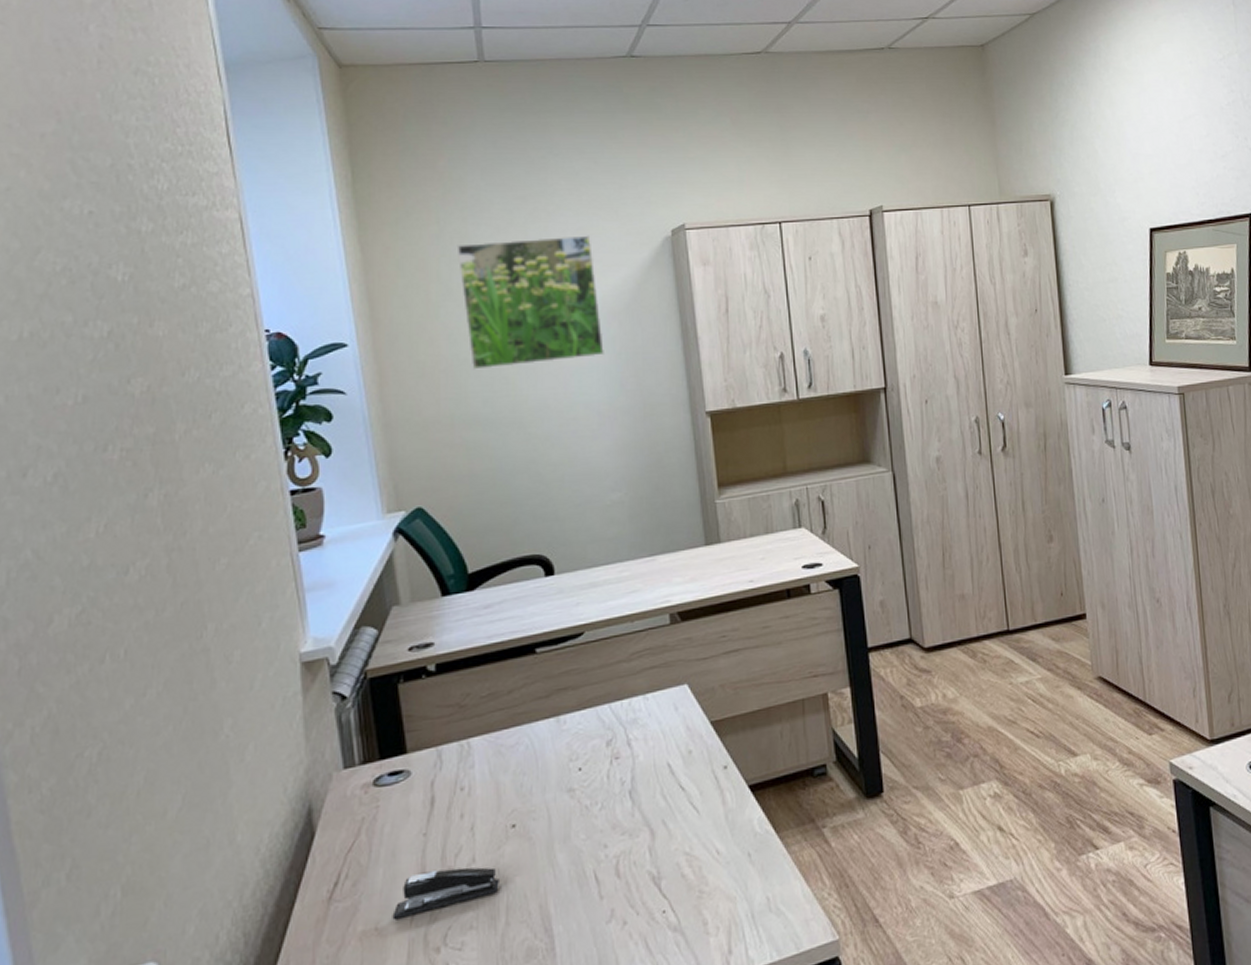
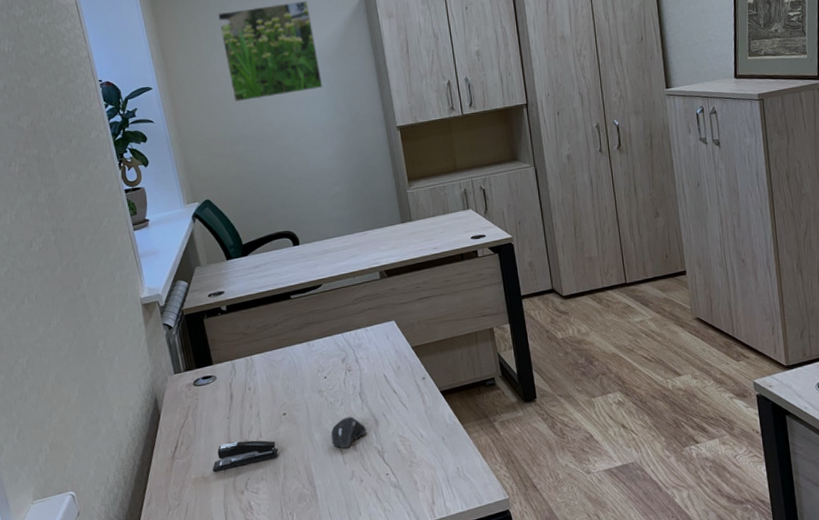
computer mouse: none [582,826,637,876] -> present [331,416,367,449]

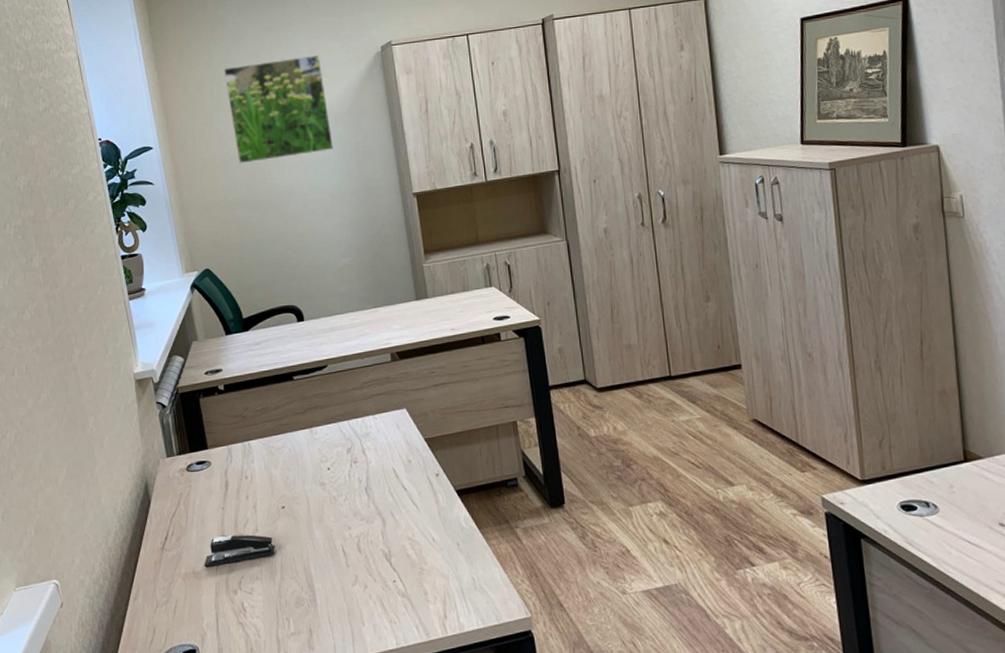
computer mouse: present [331,416,367,449] -> none [333,514,373,549]

